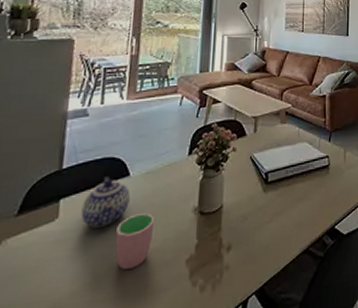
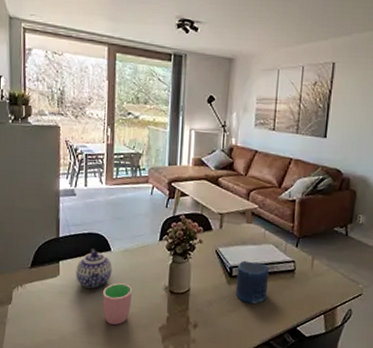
candle: none [272,162,305,209] -> present [235,260,270,304]

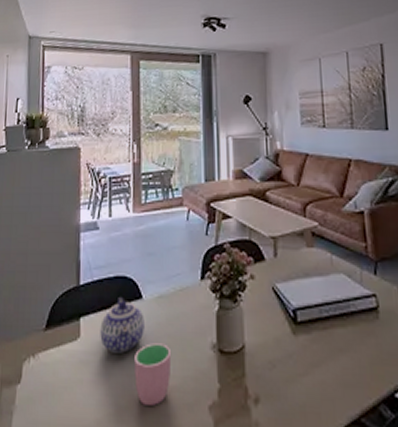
candle: present [235,260,270,304] -> none [302,299,346,361]

